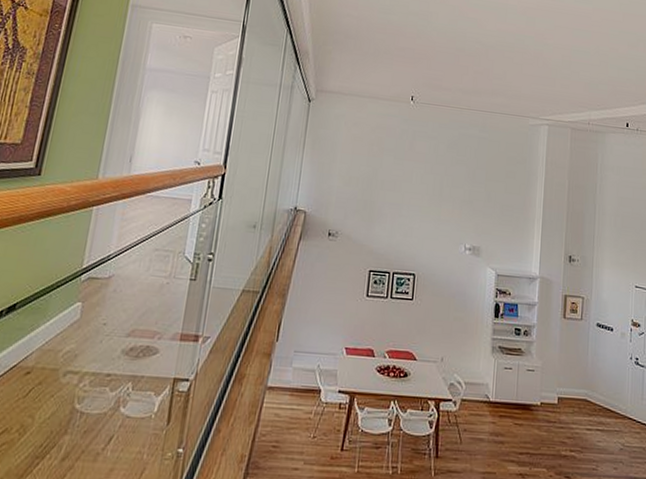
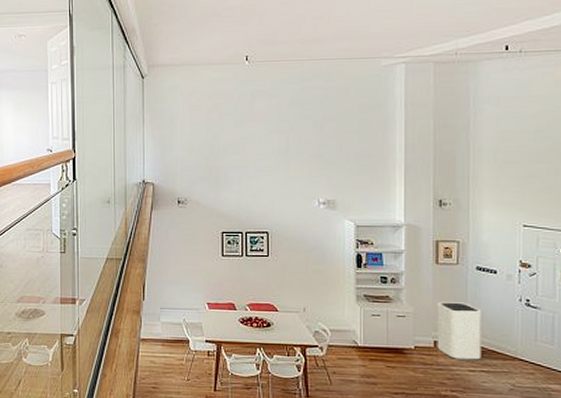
trash can: none [560,357,599,418] -> present [437,302,481,360]

